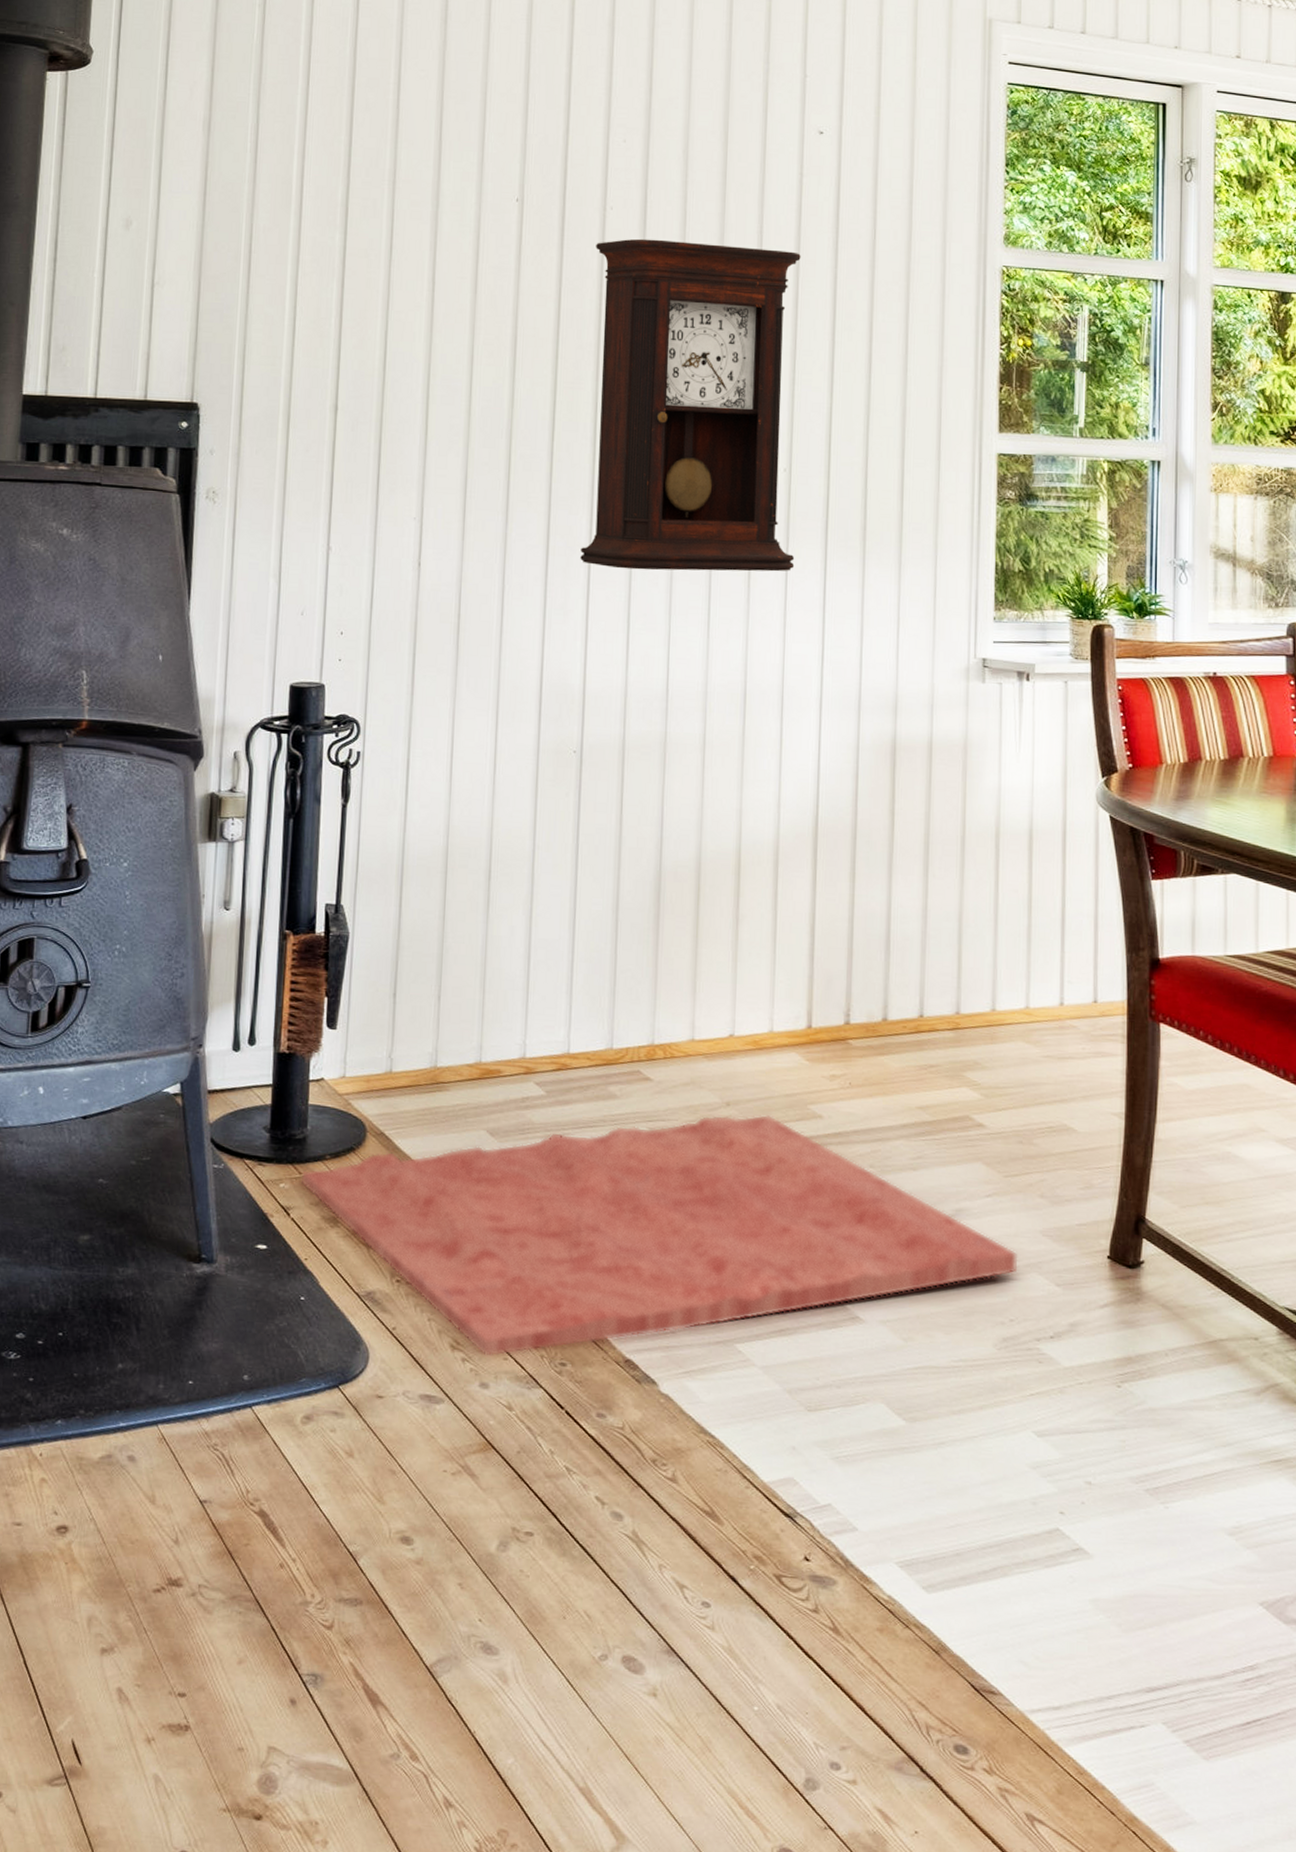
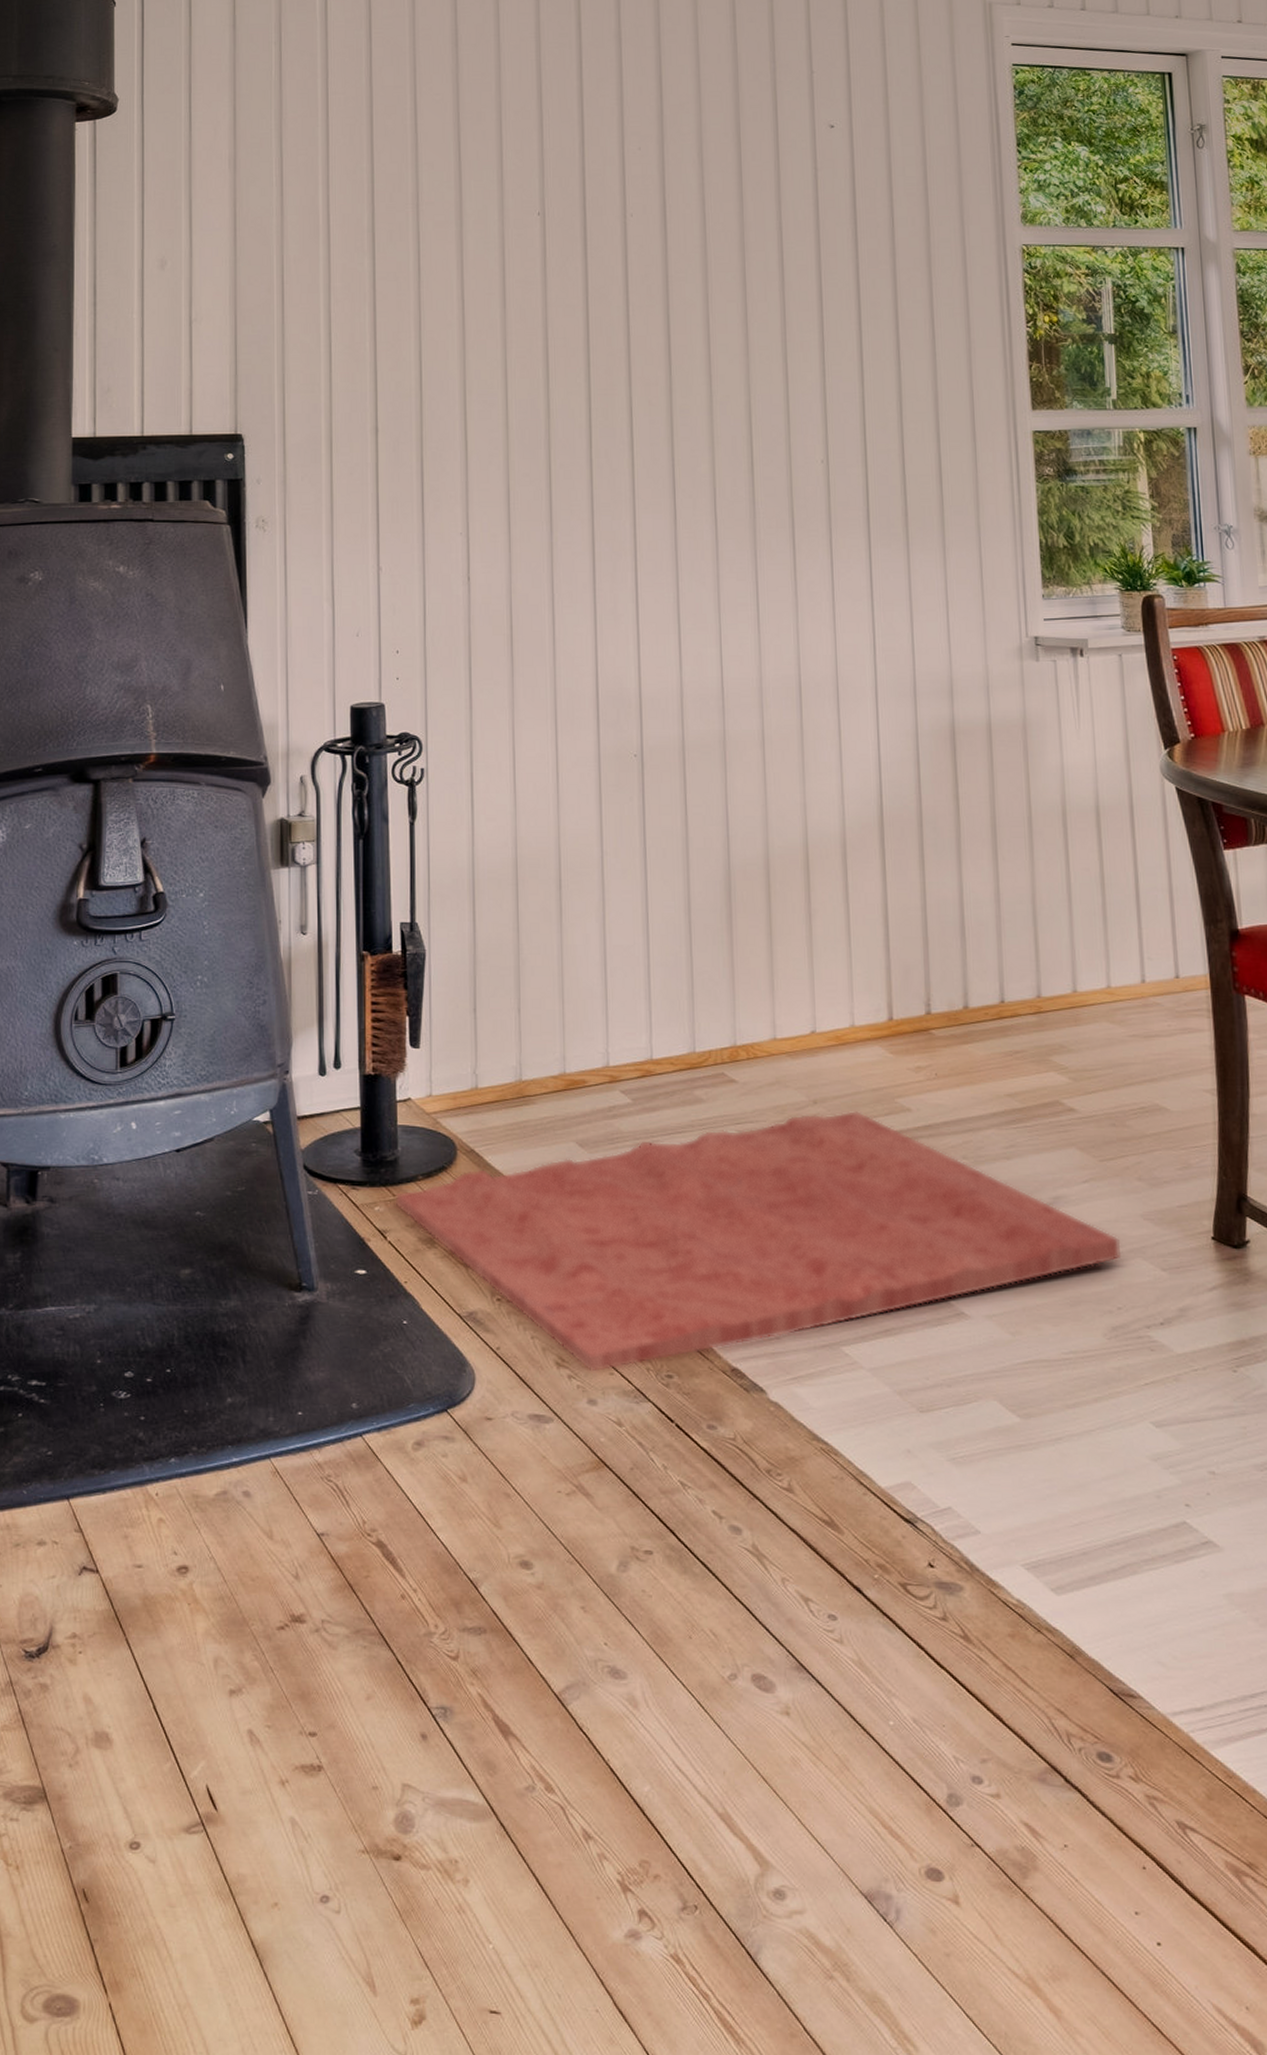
pendulum clock: present [580,238,801,572] -> none [619,242,840,570]

